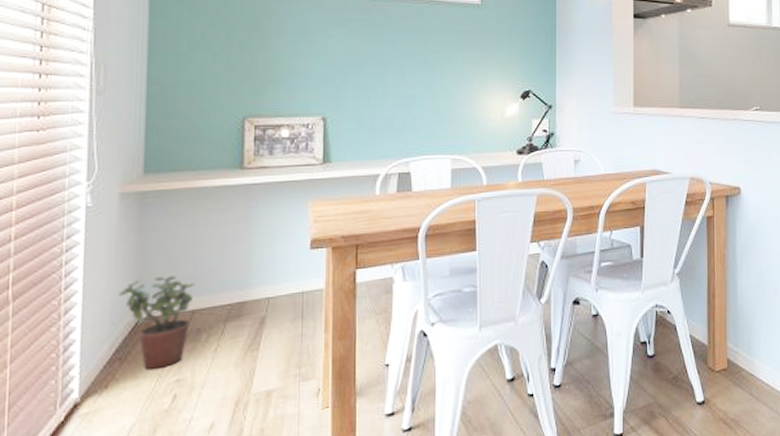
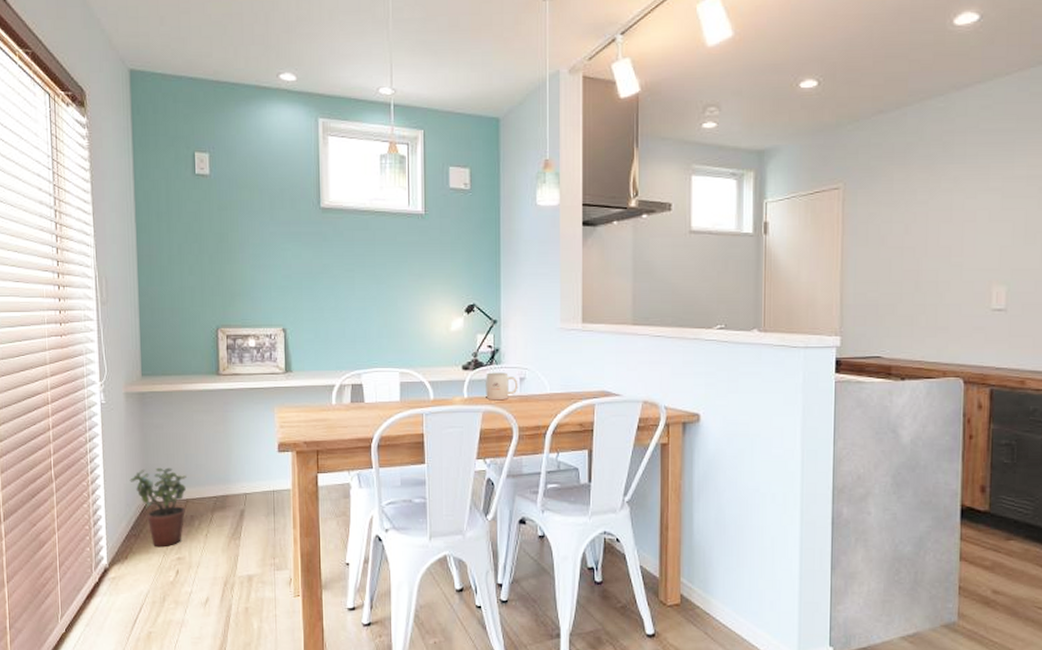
mug: none [540,155,573,184] -> present [486,372,518,401]

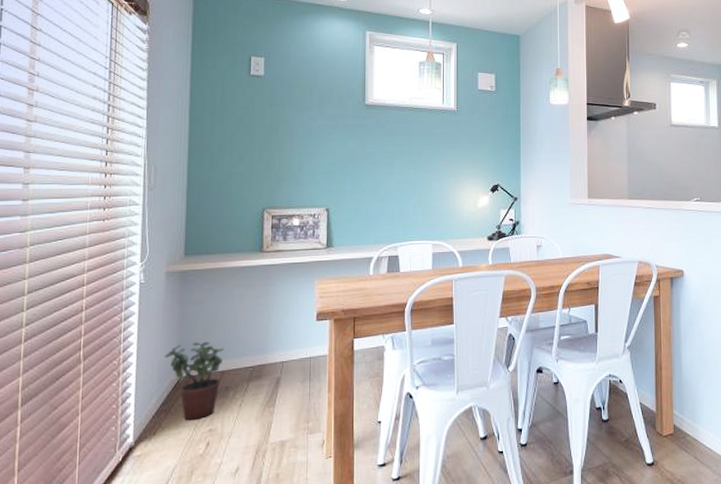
mug: present [486,372,518,401] -> none [508,241,535,266]

